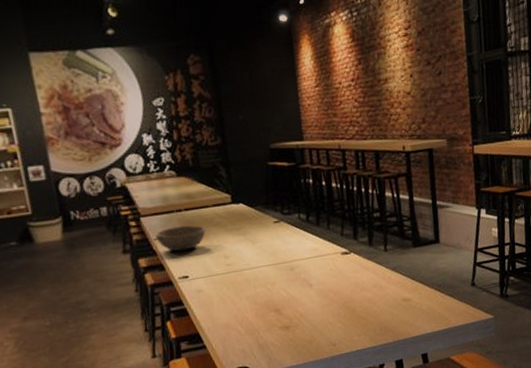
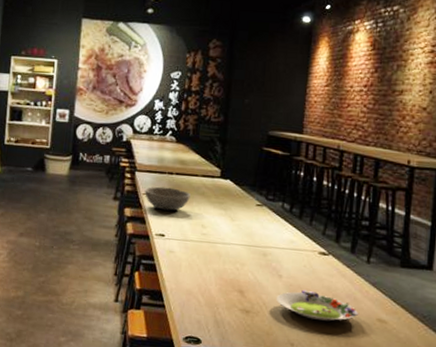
salad plate: none [311,291,387,317] -> present [275,289,359,322]

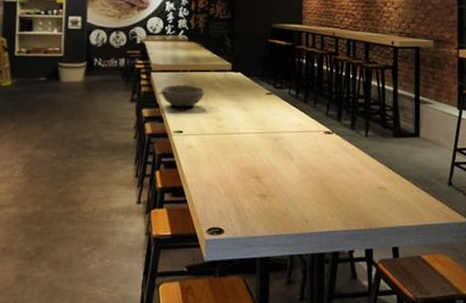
salad plate: present [275,289,359,322] -> none [289,168,363,195]

